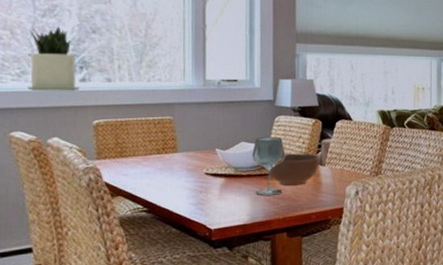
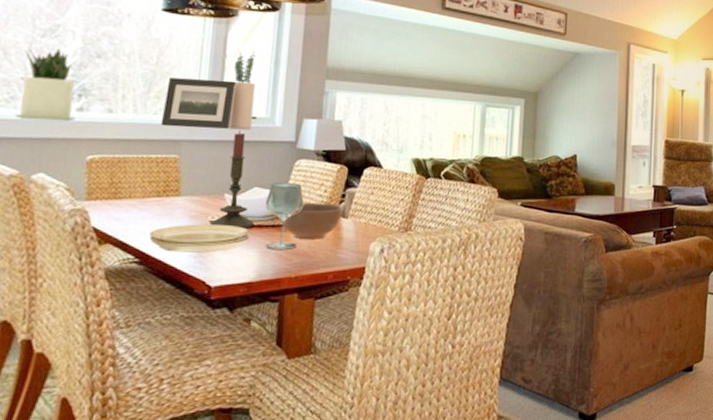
picture frame: none [154,47,217,92] -> present [160,77,236,129]
plate: none [154,176,241,202] -> present [149,224,250,254]
candle: none [205,93,244,180] -> present [210,131,255,230]
vase: none [213,20,235,92] -> present [228,51,256,130]

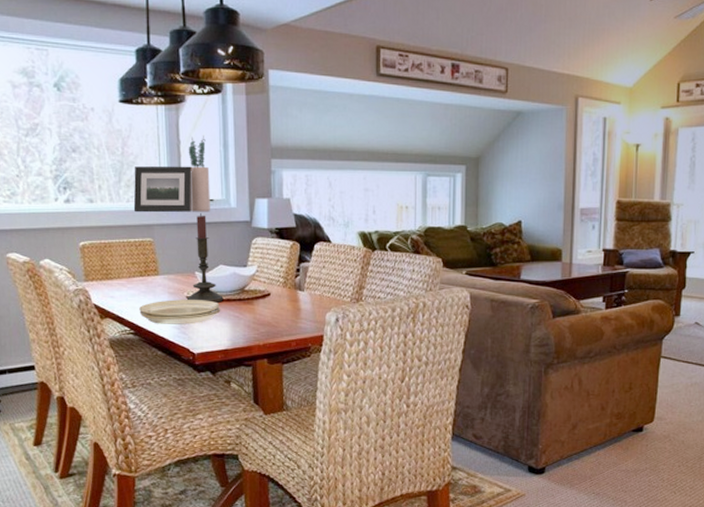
planter: present [14,48,76,122] -> none [15,146,65,213]
wine glass: present [265,182,304,250] -> none [231,259,263,320]
bowl: present [283,202,342,239] -> none [248,277,298,311]

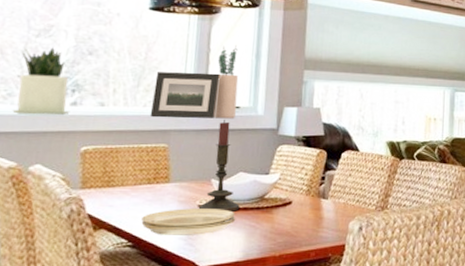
planter: none [15,146,65,213] -> present [12,47,70,116]

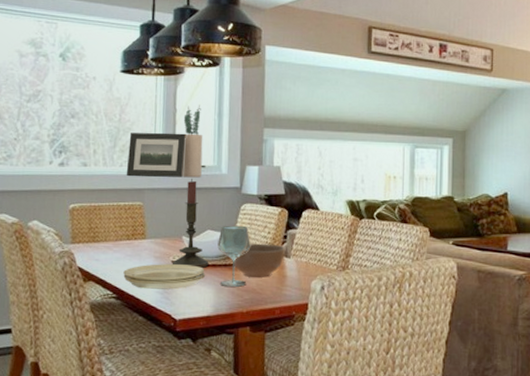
planter: present [12,47,70,116] -> none [12,111,59,175]
wine glass: none [250,167,286,230] -> present [217,225,250,287]
bowl: none [267,185,322,220] -> present [234,243,285,277]

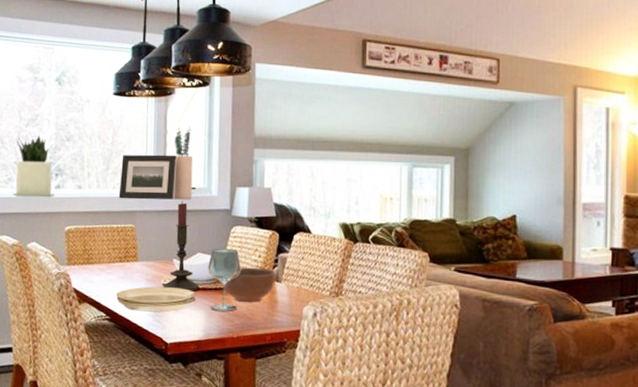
planter: none [12,111,59,175] -> present [12,135,55,198]

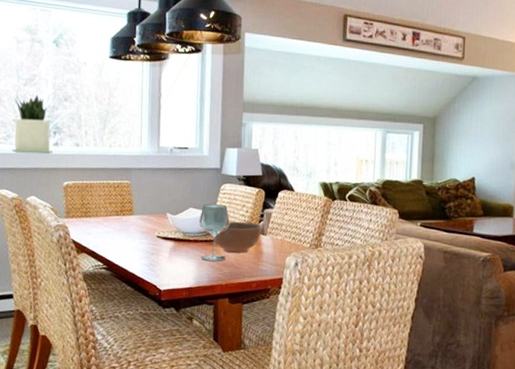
plate: present [116,286,197,313] -> none [113,238,188,263]
picture frame: present [118,154,177,200] -> none [115,115,170,158]
candle: present [163,201,200,293] -> none [157,160,191,244]
vase: present [172,125,194,200] -> none [166,89,186,159]

